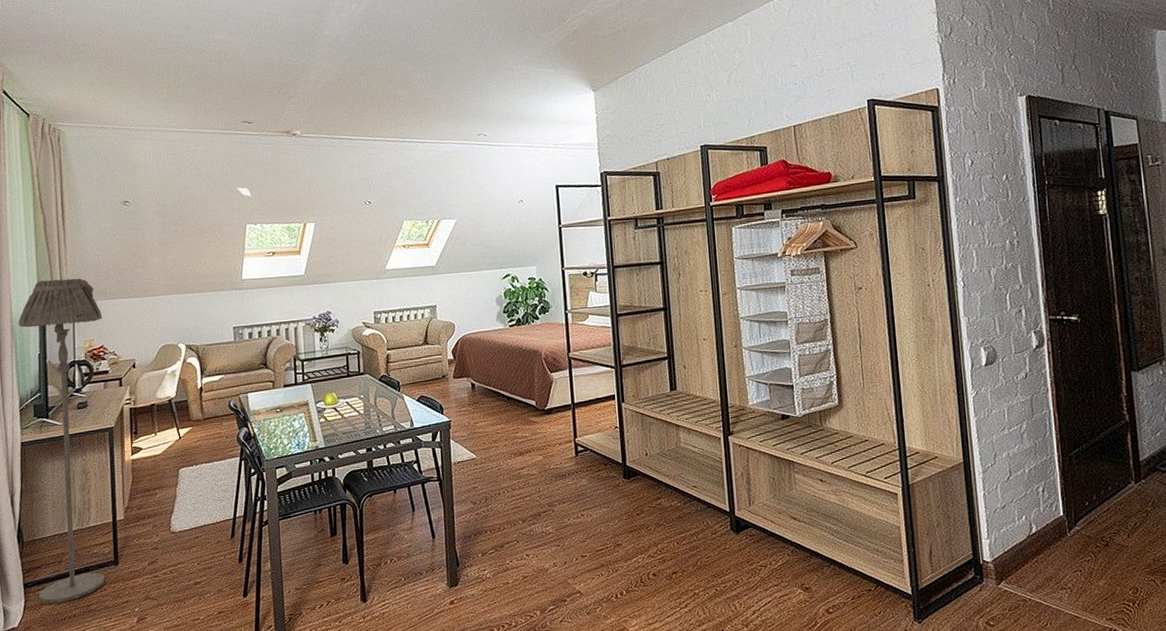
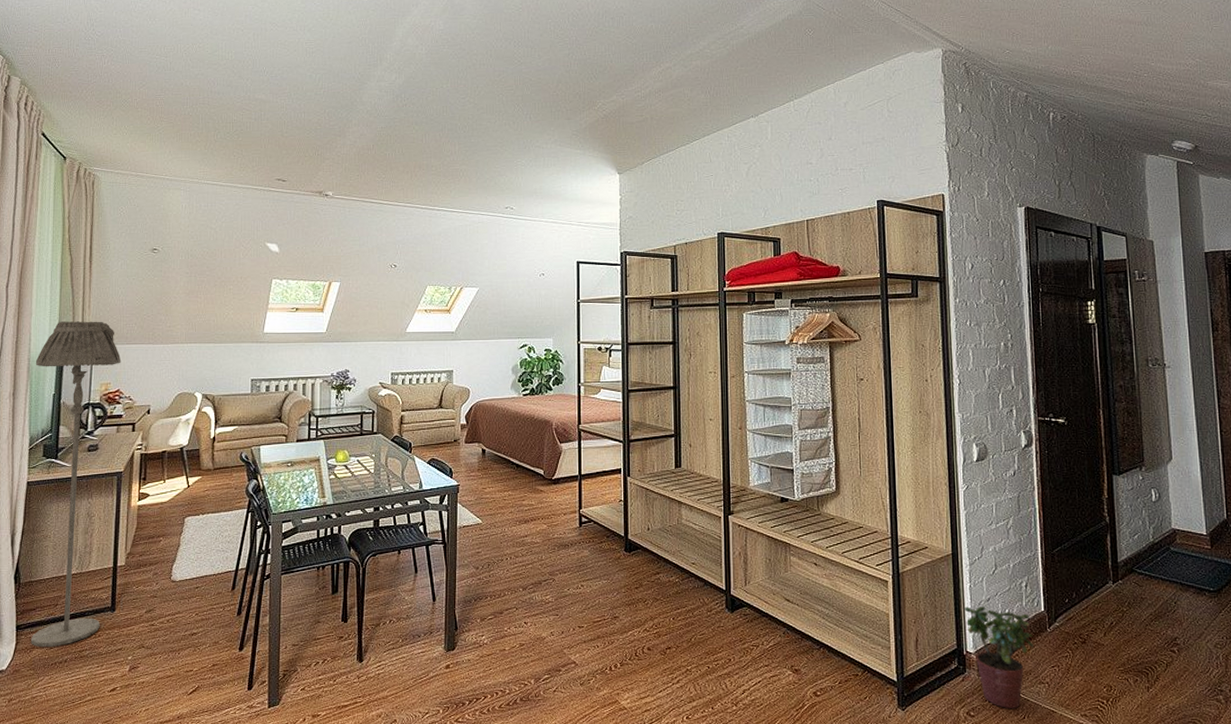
potted plant: none [979,514,1054,616] -> present [964,606,1034,708]

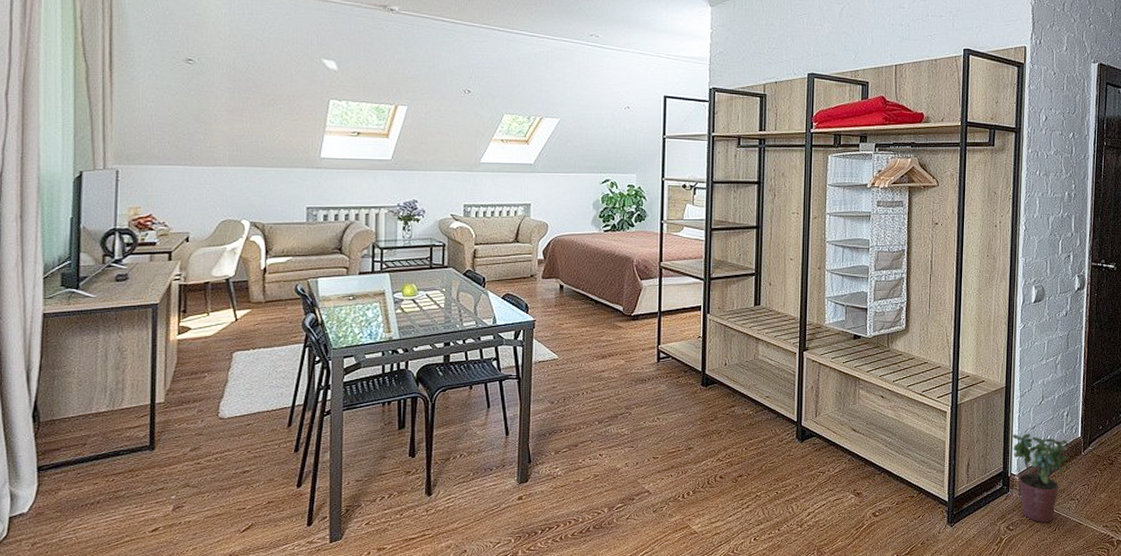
floor lamp: present [31,321,122,648] -> none [47,137,153,489]

